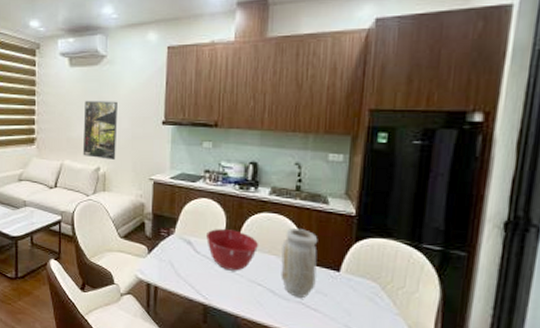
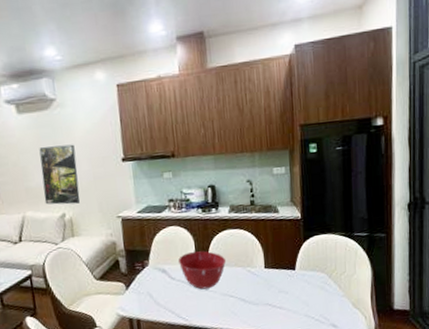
vase: present [281,228,318,298] -> none [246,238,278,300]

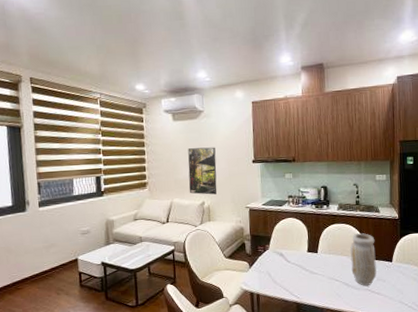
mixing bowl: present [177,250,227,290] -> none [293,240,334,273]
vase: none [246,238,278,300] -> present [350,233,377,286]

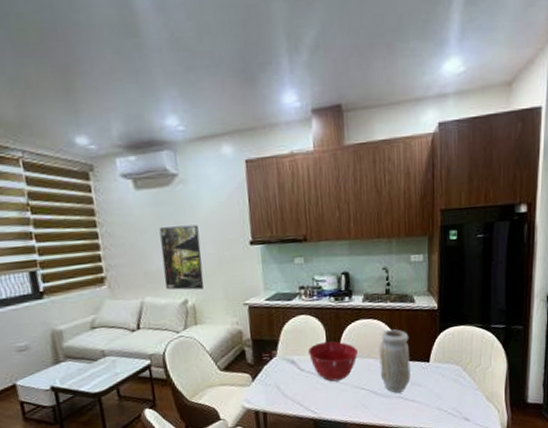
mixing bowl: none [293,240,334,273] -> present [307,341,359,382]

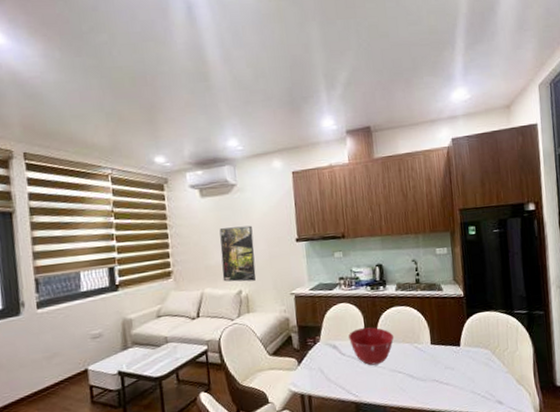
vase: present [379,329,411,393] -> none [412,315,444,376]

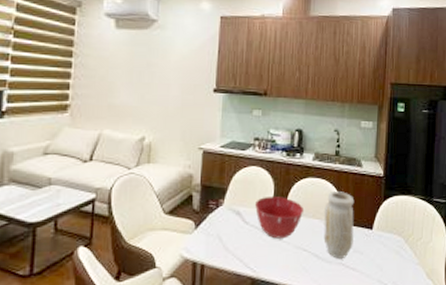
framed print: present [219,225,257,282] -> none [126,66,167,128]
vase: none [412,315,444,376] -> present [323,192,355,259]

